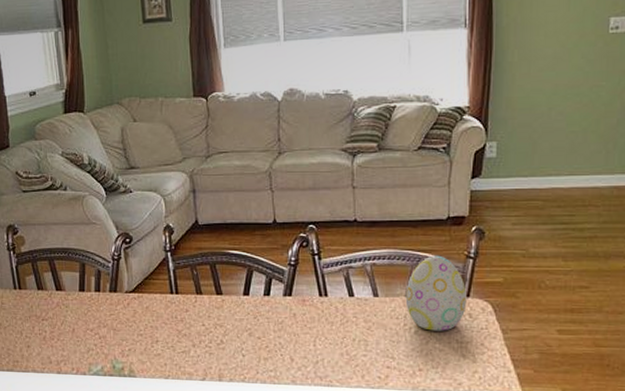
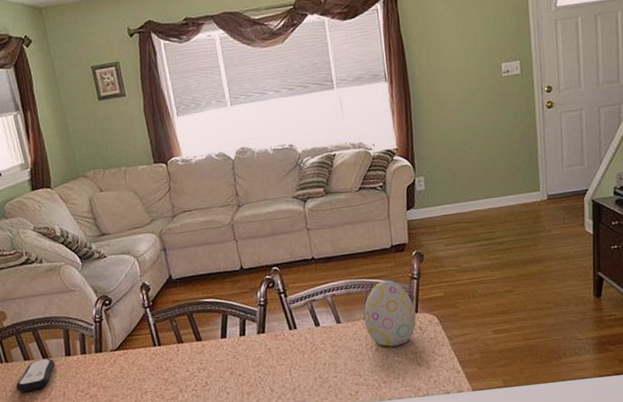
remote control: none [27,290,68,323] -> present [16,358,56,393]

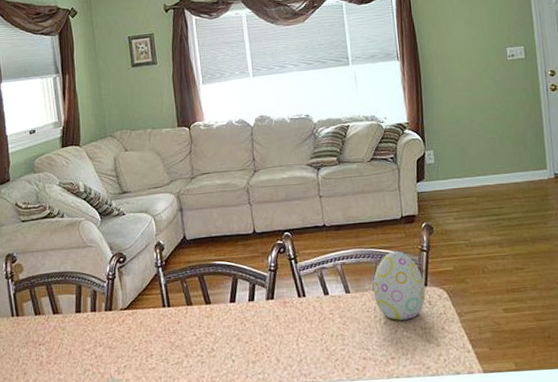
remote control: present [16,358,56,393] -> none [24,314,65,349]

